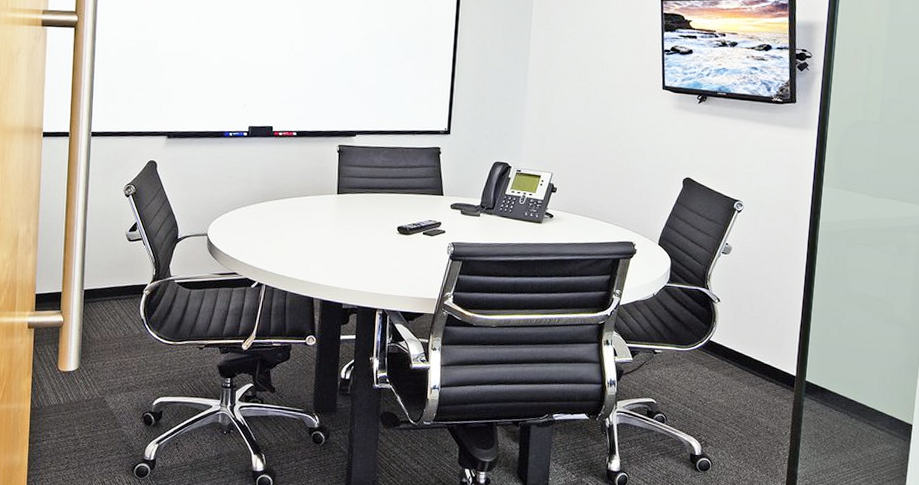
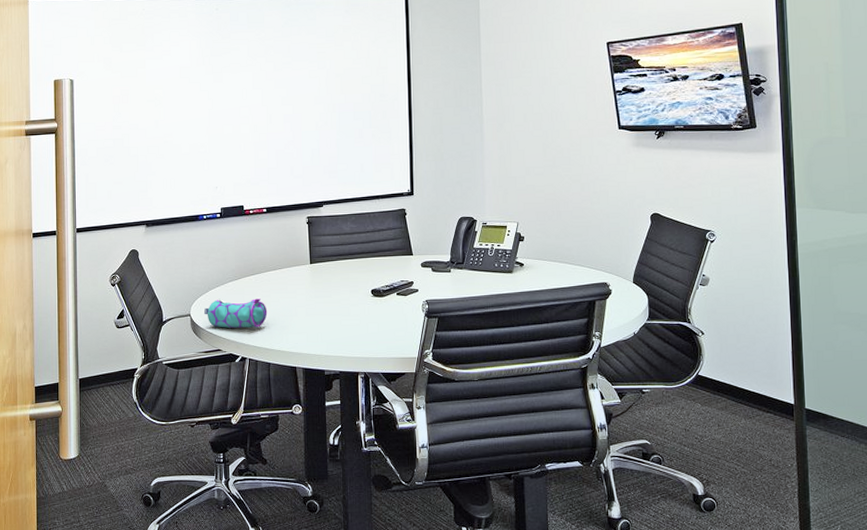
pencil case: none [221,220,289,255] -> present [203,298,268,328]

